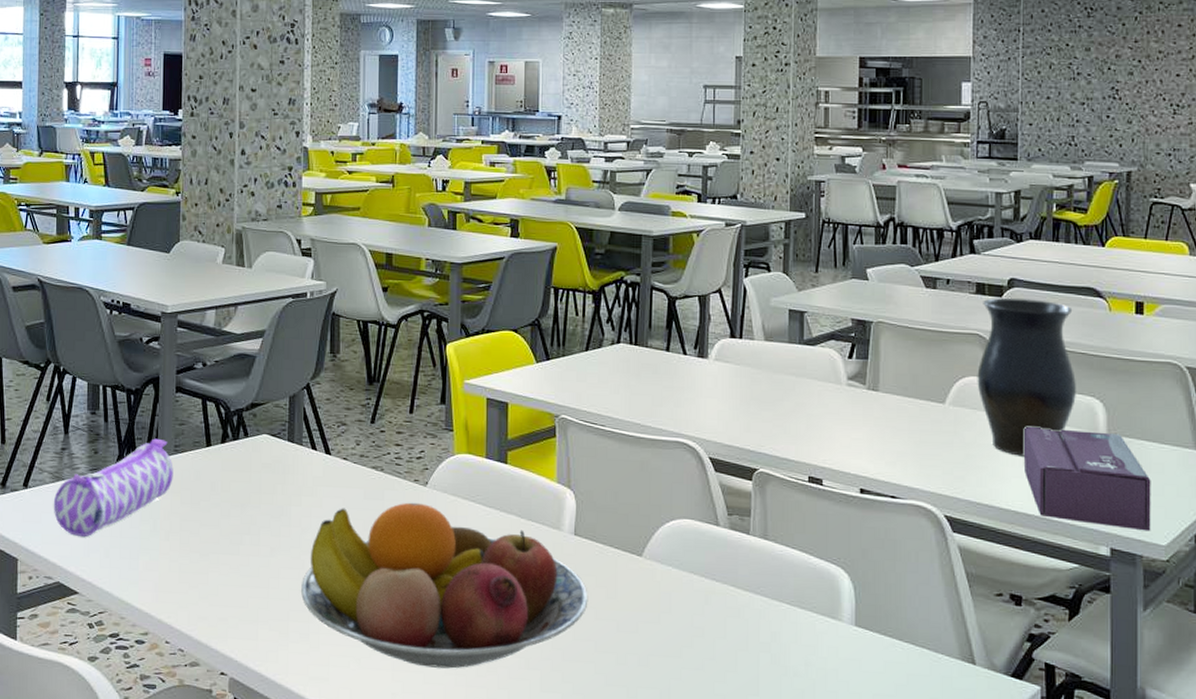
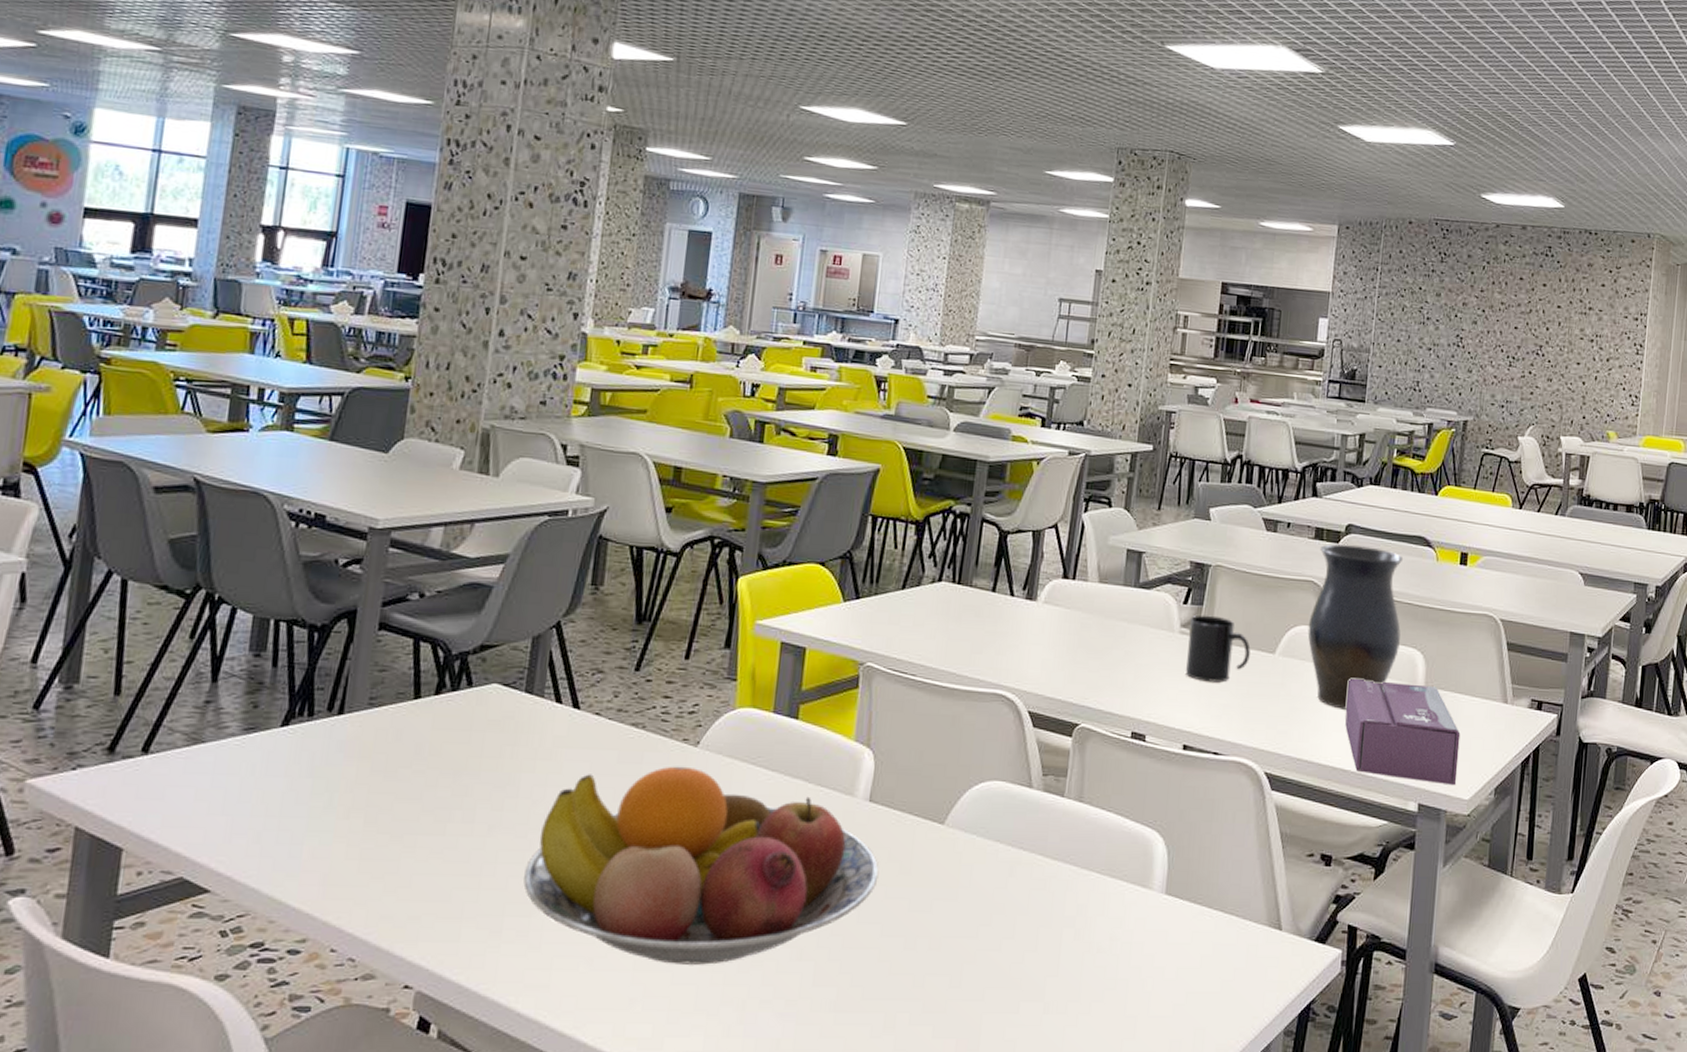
pencil case: present [53,438,174,538] -> none [184,688,365,818]
mug: none [856,368,919,431] -> present [1186,615,1251,683]

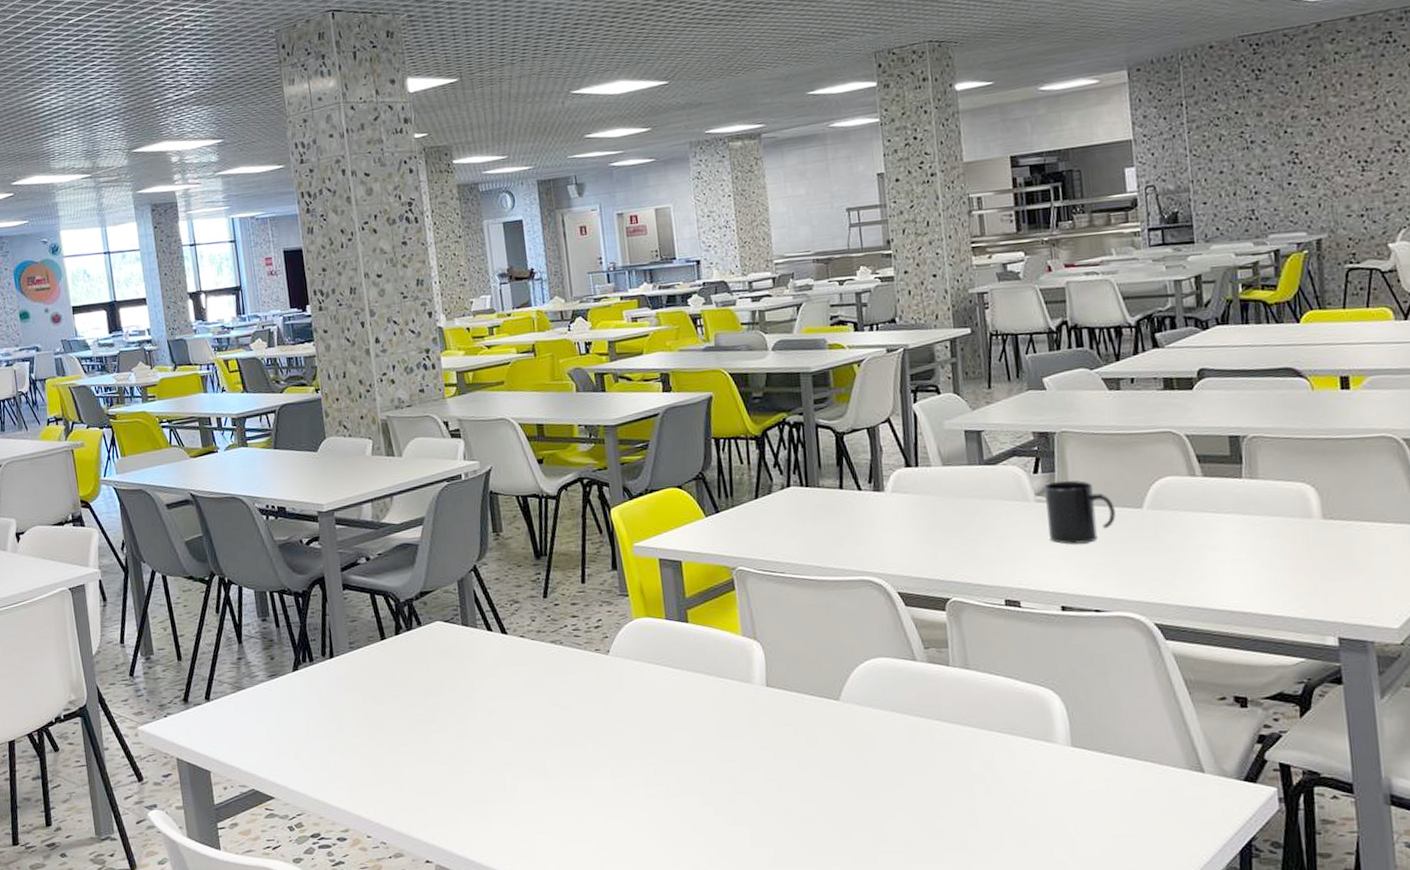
fruit bowl: present [523,766,879,965] -> none [494,672,789,834]
vase: present [1307,544,1403,710] -> none [1172,387,1285,554]
tissue box: present [1345,678,1461,786] -> none [1232,518,1381,616]

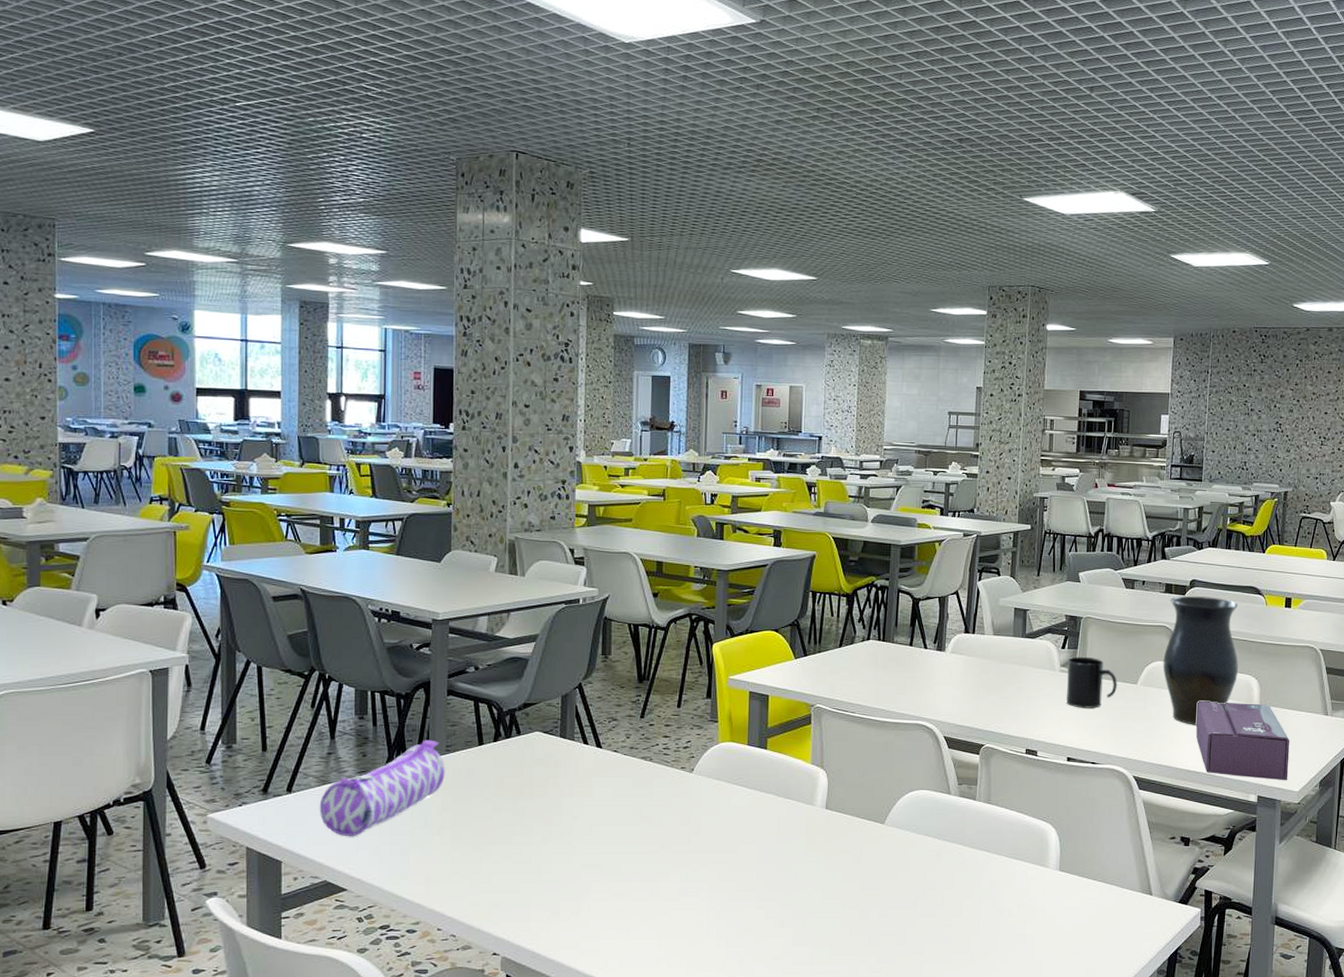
pencil case: none [237,638,352,743] -> present [319,740,445,837]
vase: none [1172,387,1285,554] -> present [1163,596,1238,725]
tissue box: none [1232,518,1381,616] -> present [1196,700,1290,781]

